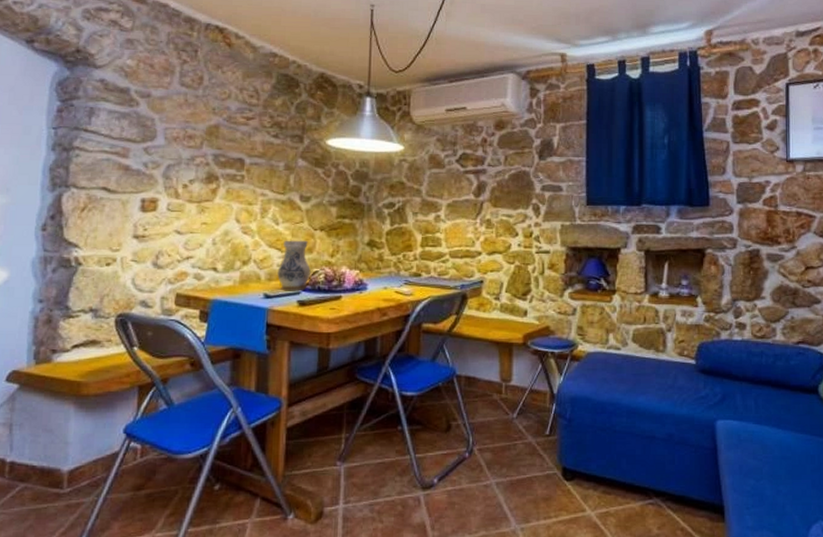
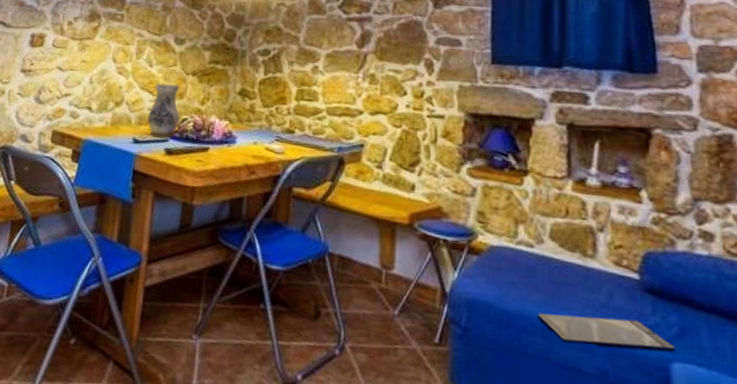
tablet: none [624,394,719,419] -> present [538,312,675,352]

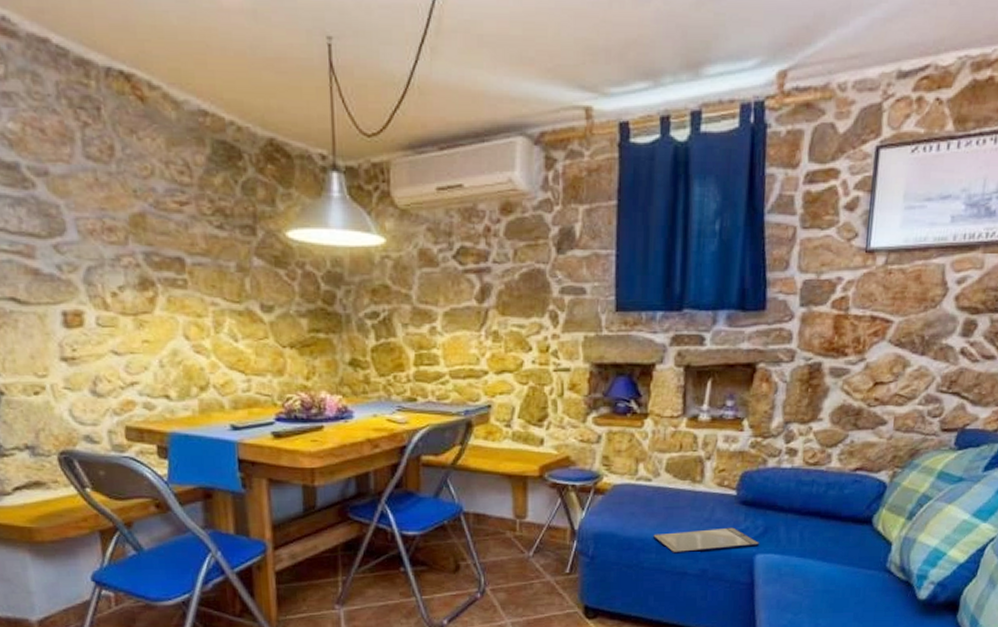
ceramic pitcher: present [147,83,180,140] -> none [243,360,284,423]

